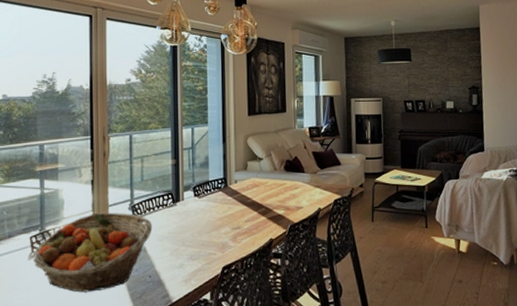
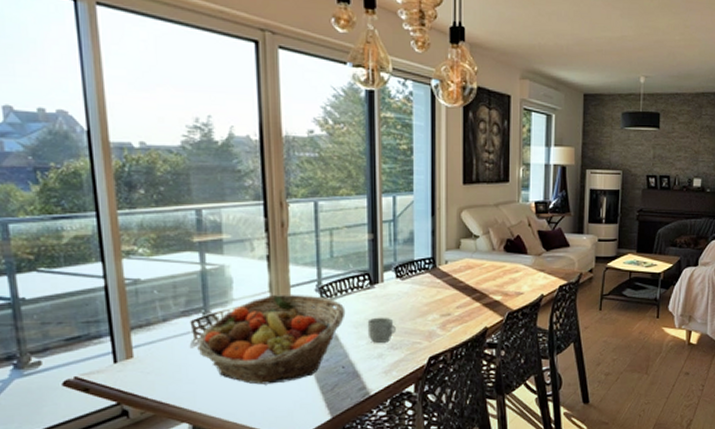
mug: none [170,231,194,254] -> present [367,317,396,343]

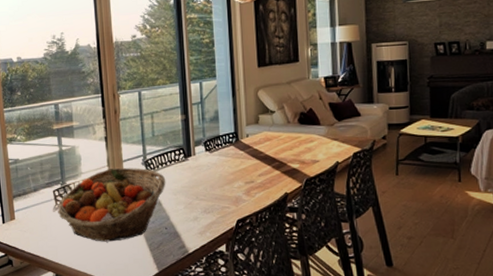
mug: present [367,317,396,343] -> none [184,185,208,207]

